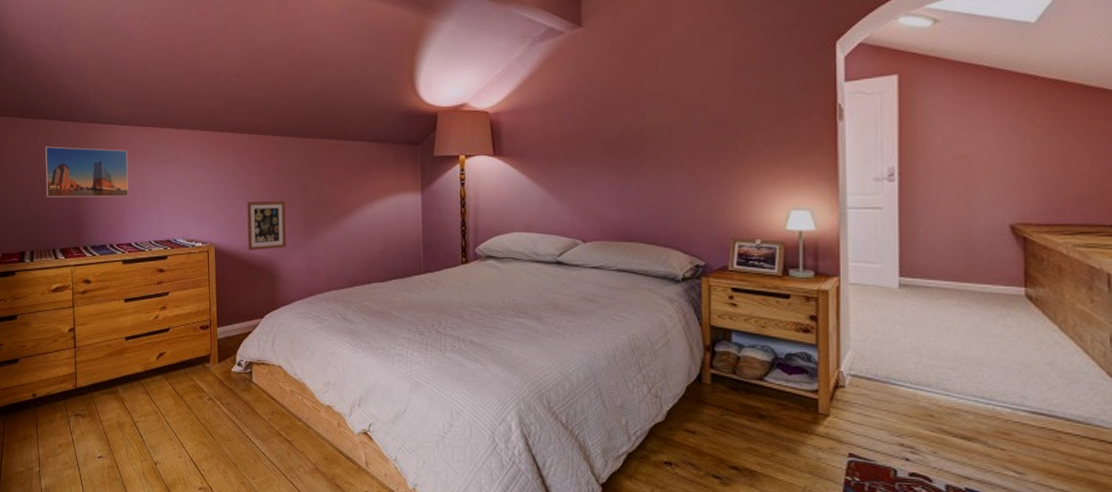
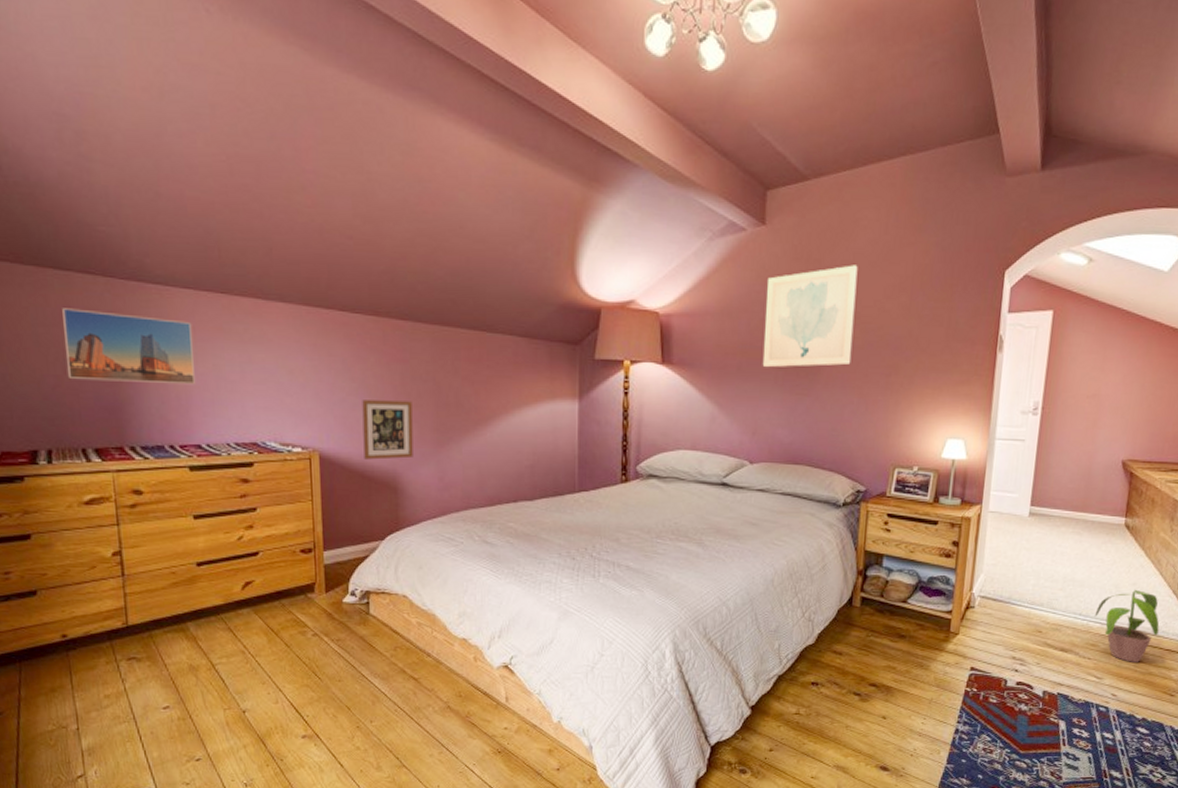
wall art: none [587,52,678,153] -> present [762,265,858,368]
potted plant: none [1001,369,1095,457] -> present [1094,589,1160,662]

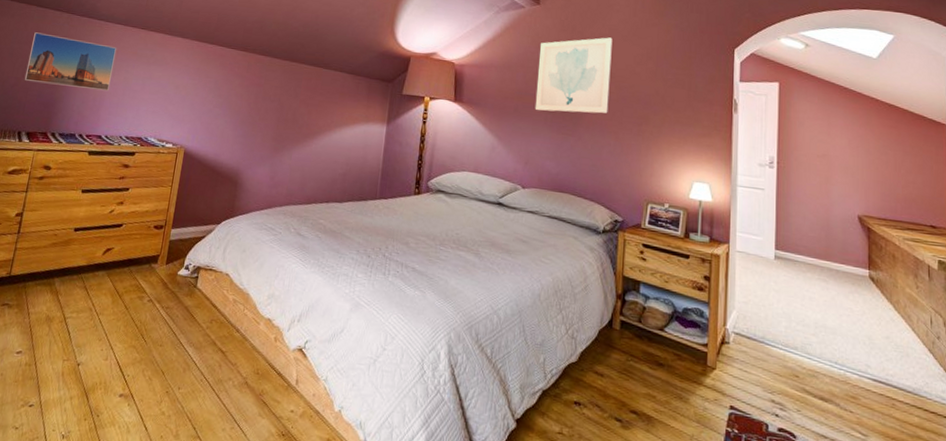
picture frame: present [362,400,413,460] -> none [217,111,260,159]
potted plant: present [1094,589,1160,662] -> none [851,343,920,423]

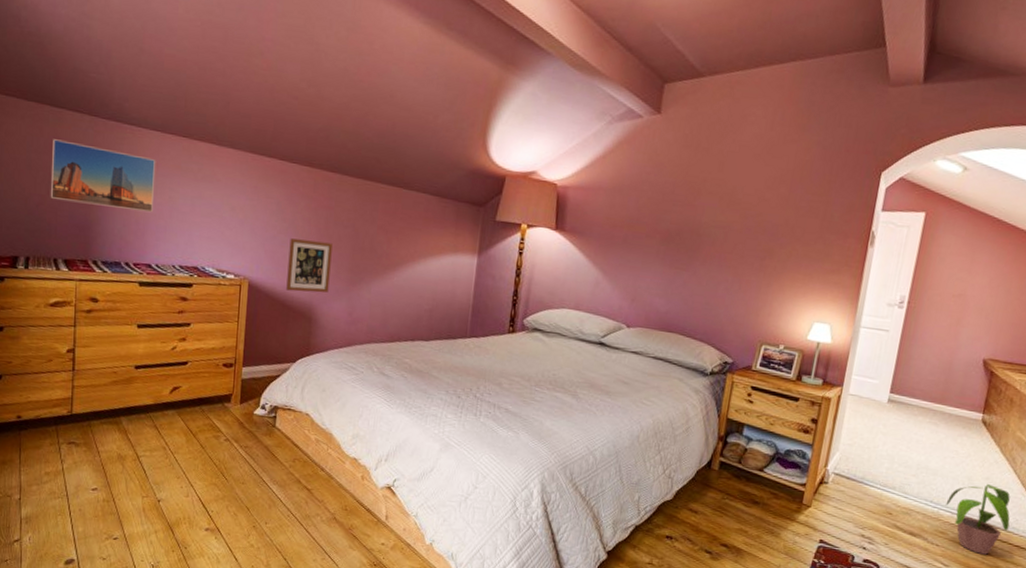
picture frame: none [217,111,260,159] -> present [286,238,333,293]
wall art: present [534,37,613,114] -> none [646,155,743,246]
potted plant: none [851,343,920,423] -> present [945,483,1011,555]

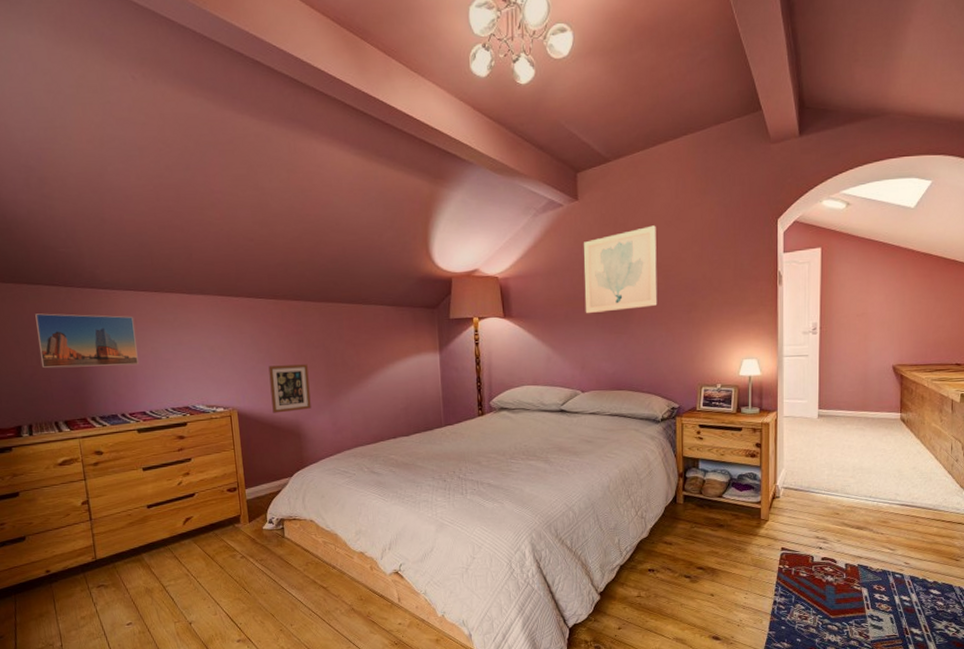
wall art: none [646,155,743,246] -> present [584,225,658,314]
potted plant: present [945,483,1011,555] -> none [883,472,940,535]

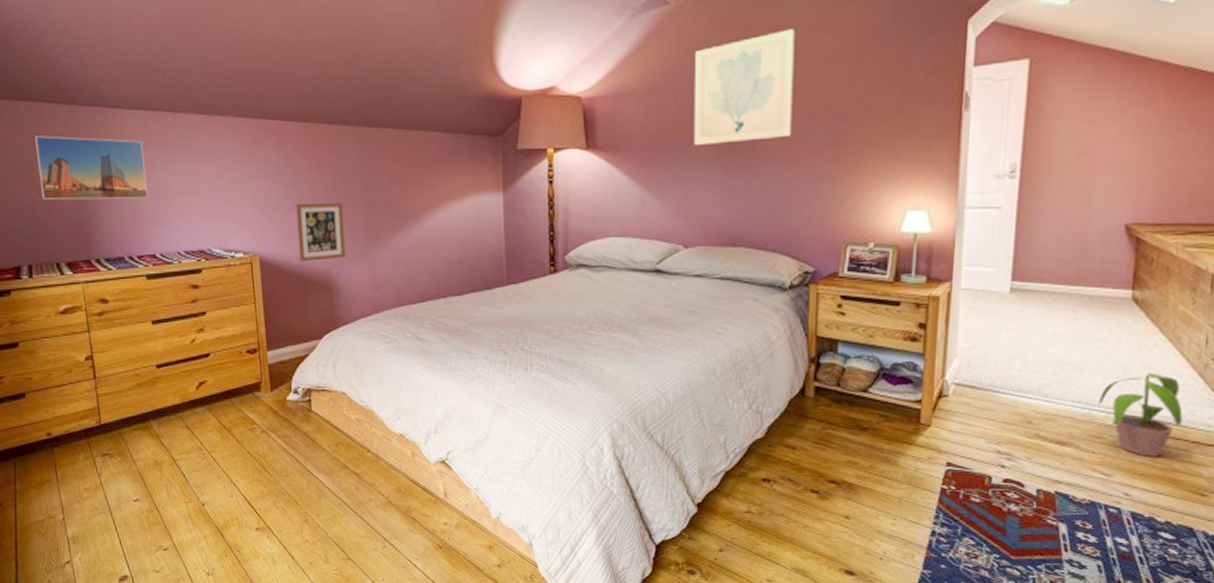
potted plant: none [883,472,940,535] -> present [1098,372,1183,457]

